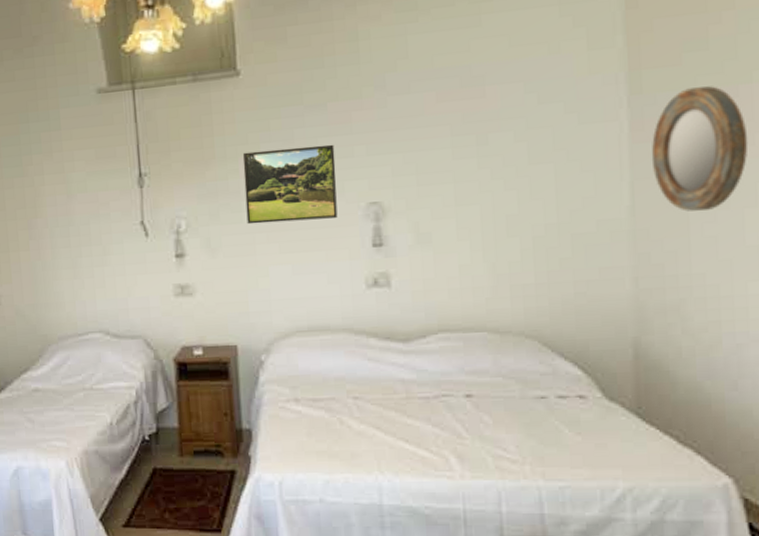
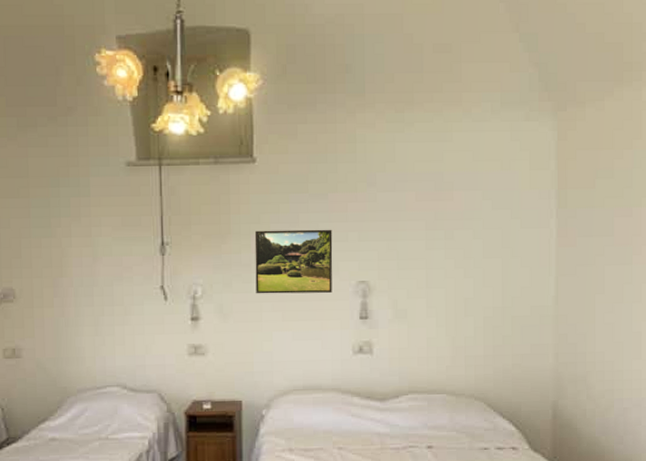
home mirror: present [651,86,748,211] -> none [571,207,637,303]

